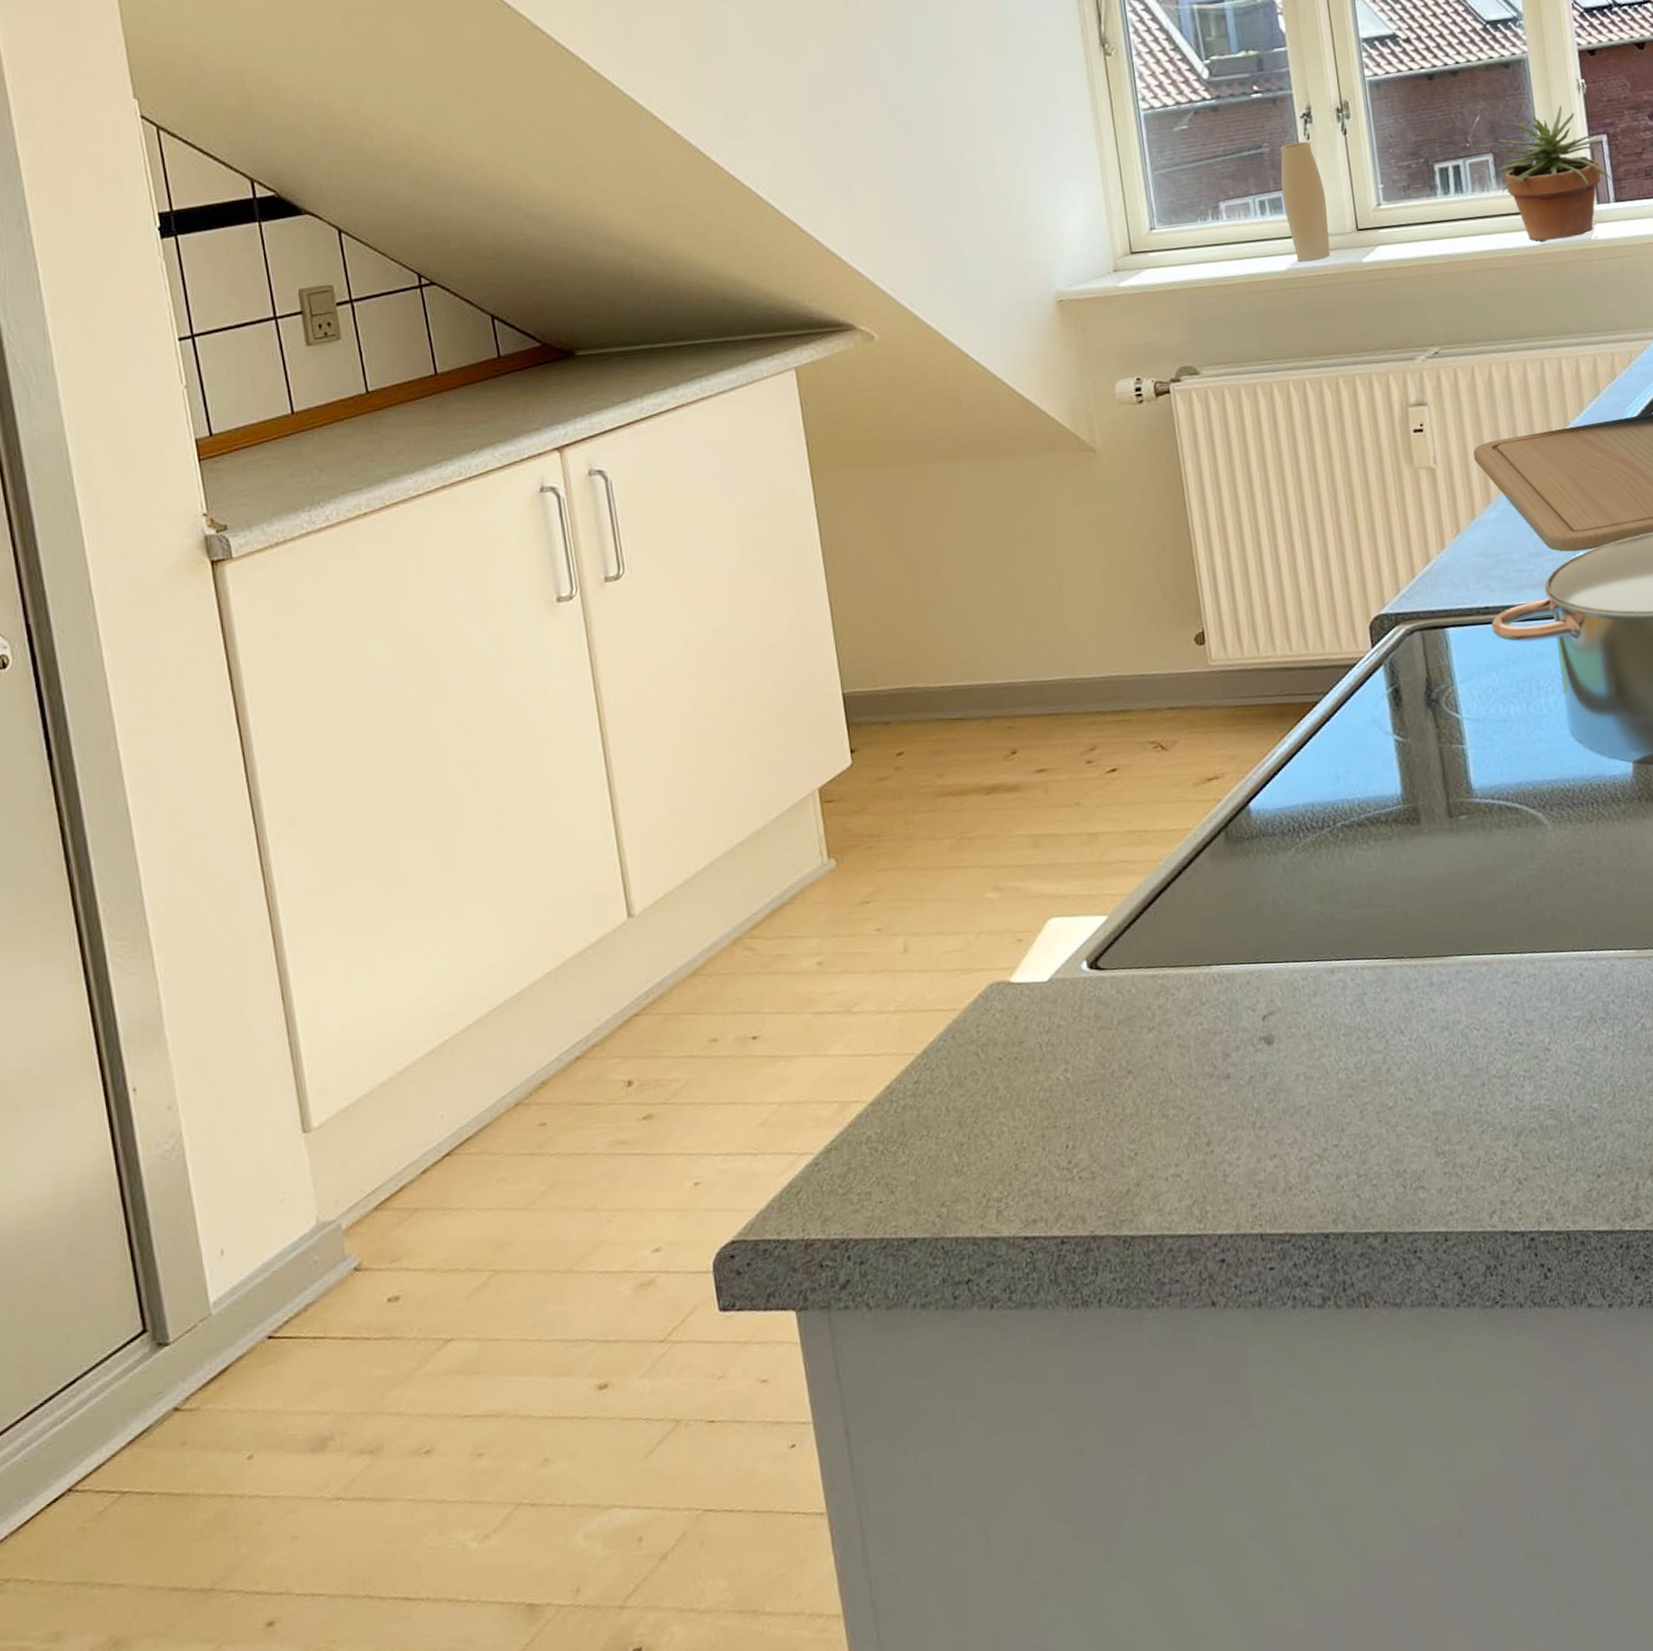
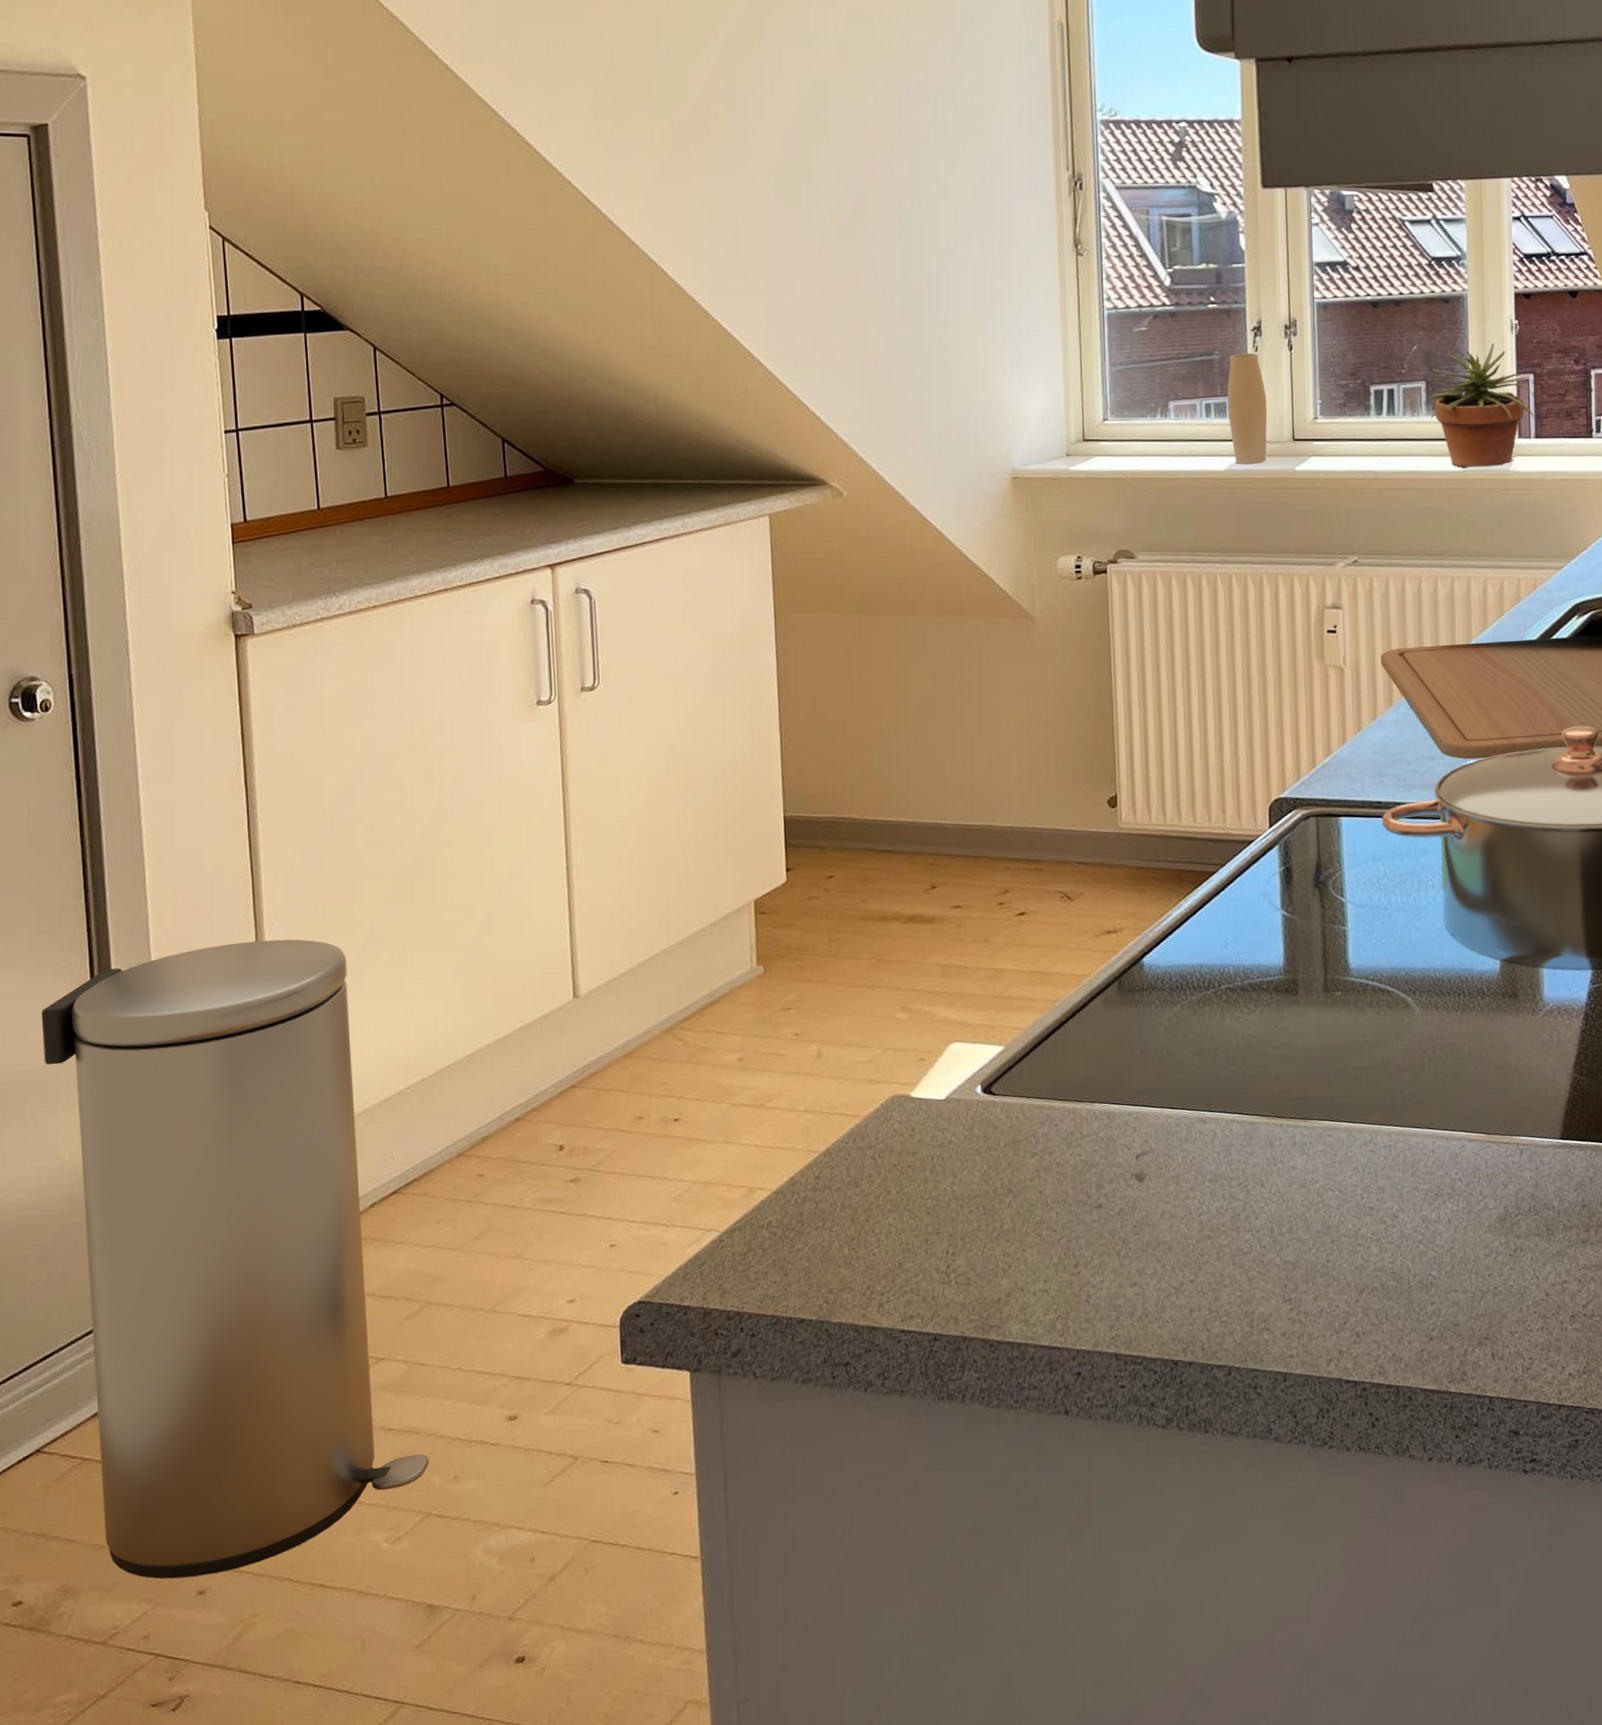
pedal bin: none [29,887,515,1616] -> present [41,939,429,1579]

